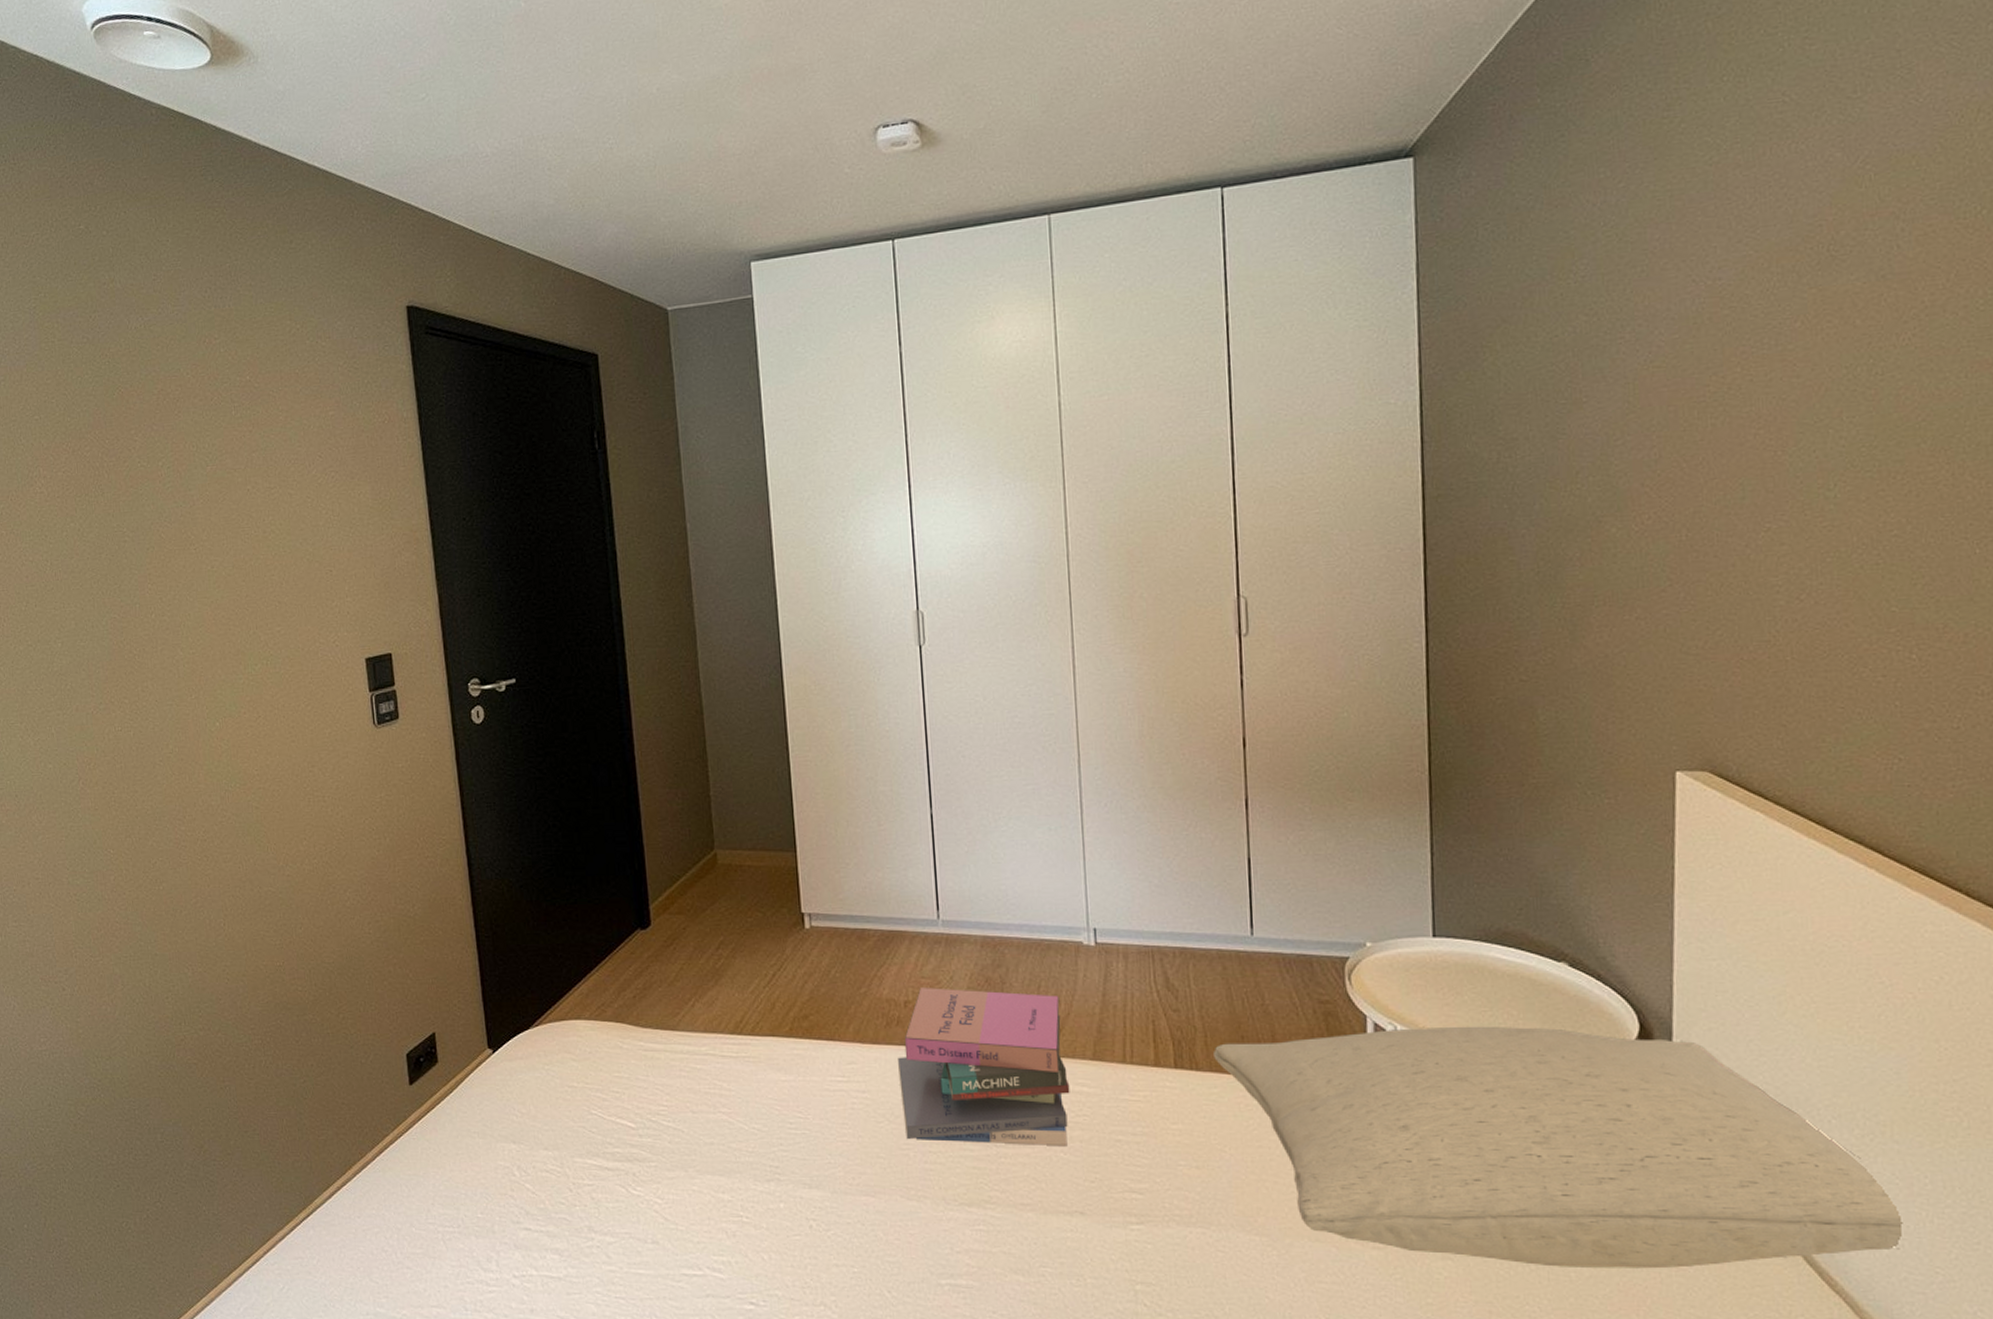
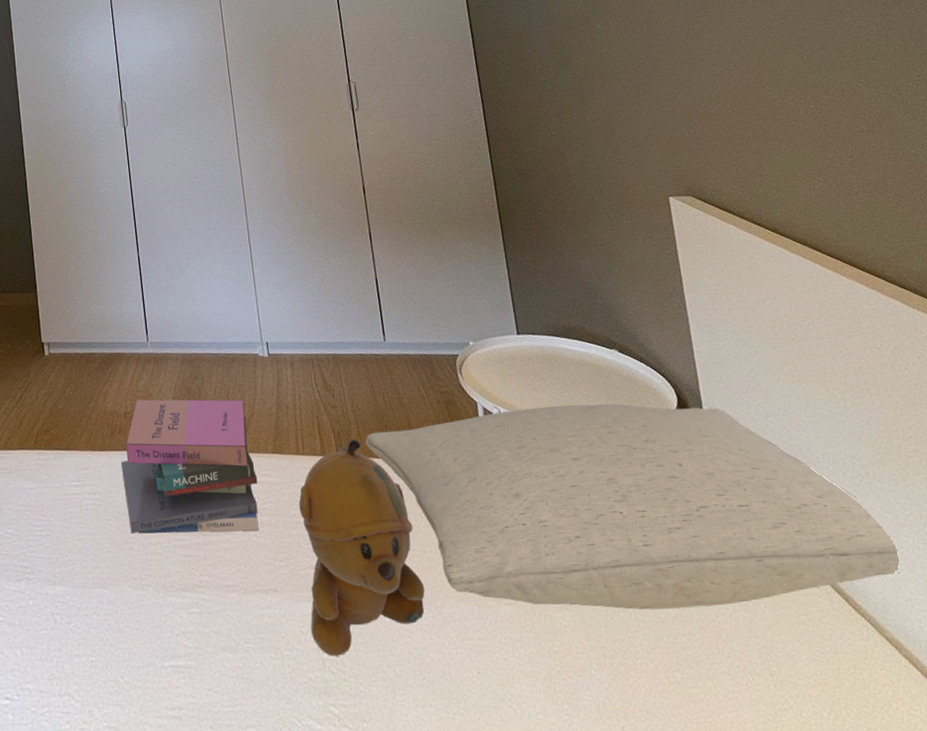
stuffed bear: none [1120,1049,1272,1289] -> present [299,439,425,656]

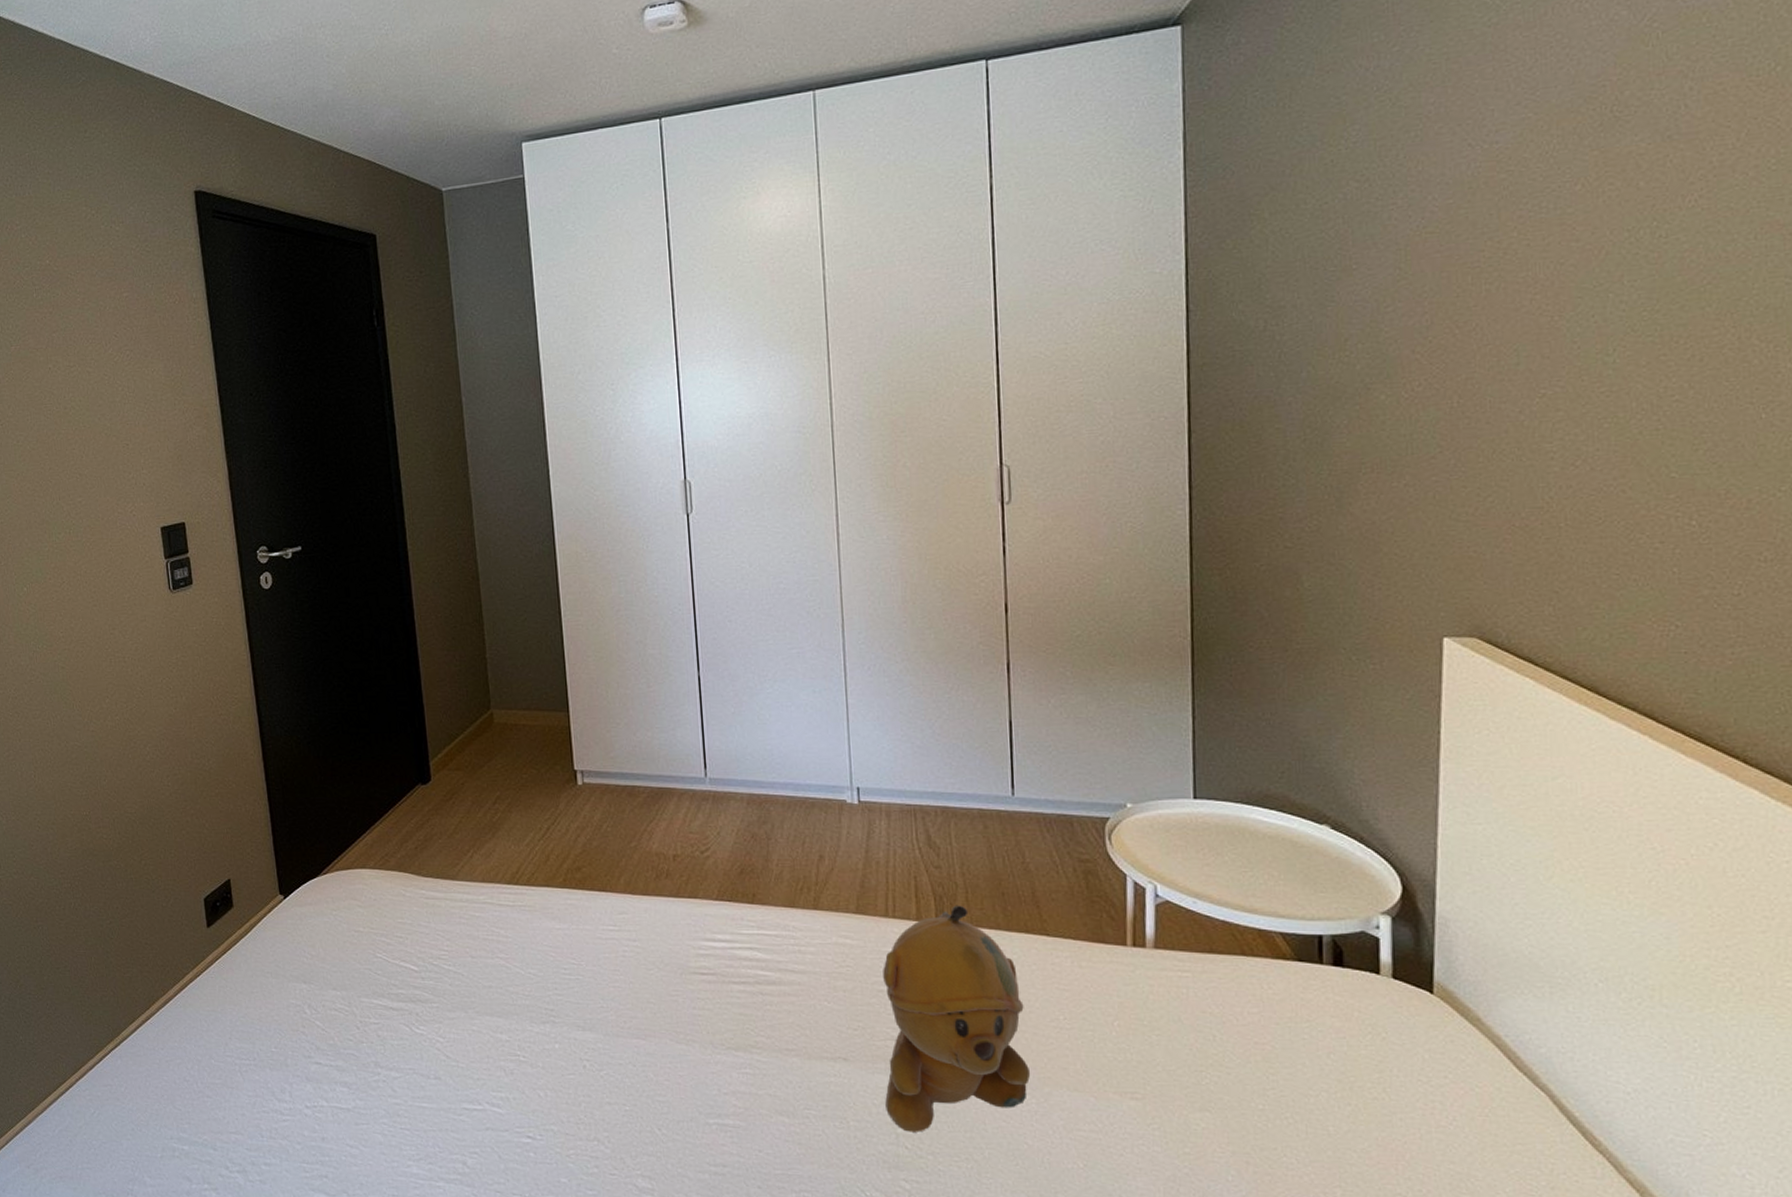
books: present [121,399,259,534] -> none [667,842,834,996]
pillow: present [365,403,899,610] -> none [974,887,1670,1125]

